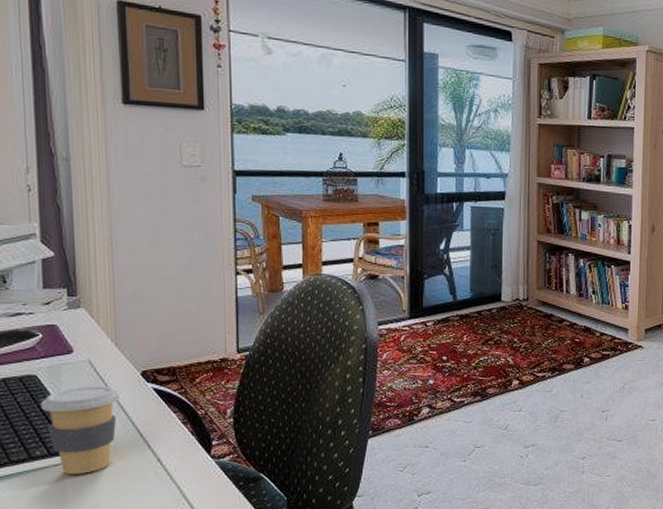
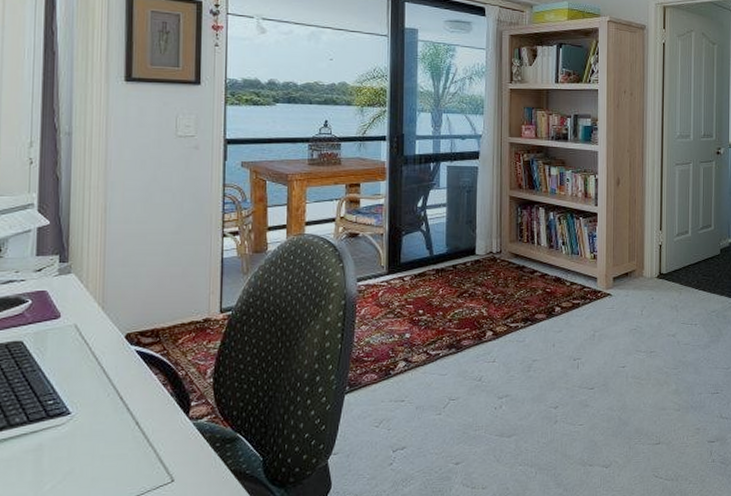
coffee cup: present [40,386,119,474] -> none [24,350,103,441]

